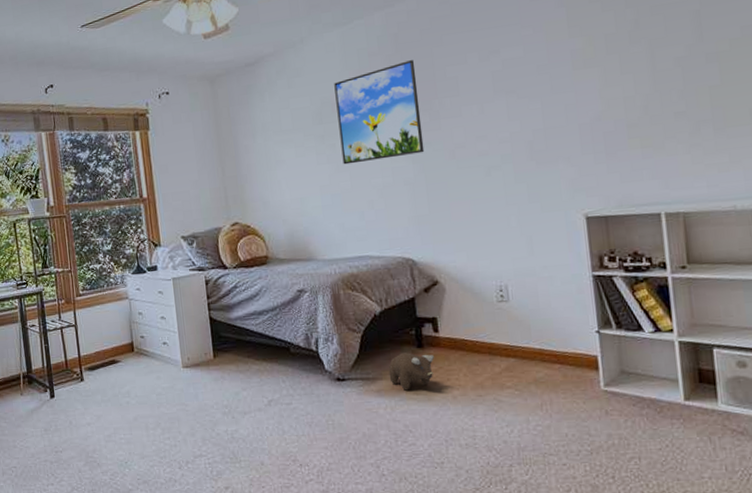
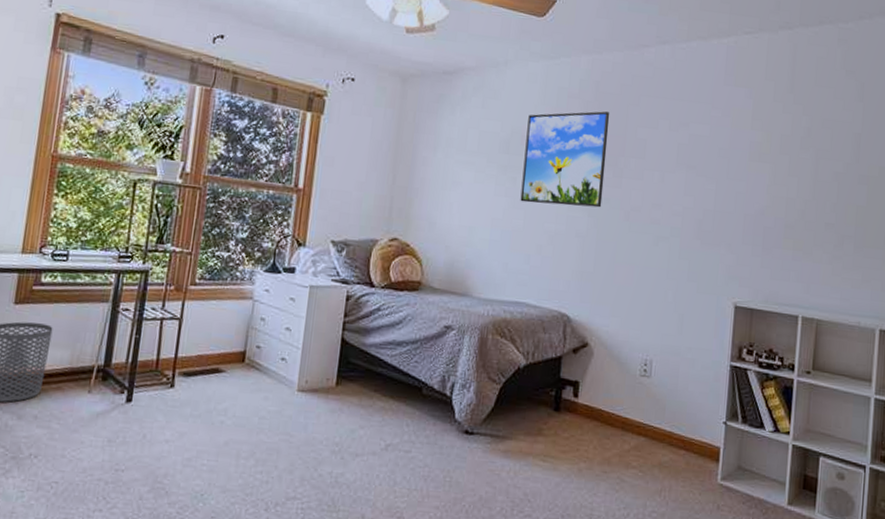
plush toy: present [388,352,434,391] -> none [519,413,568,455]

